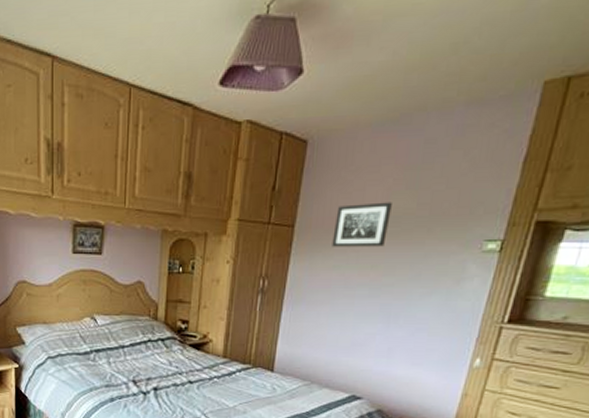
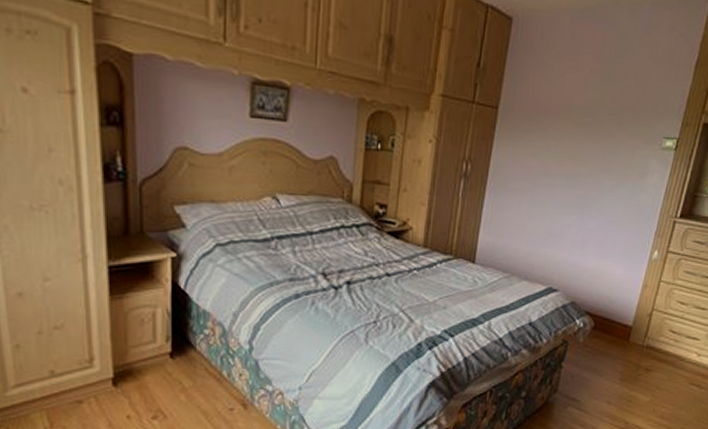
wall art: present [332,202,392,247] -> none [533,91,588,137]

